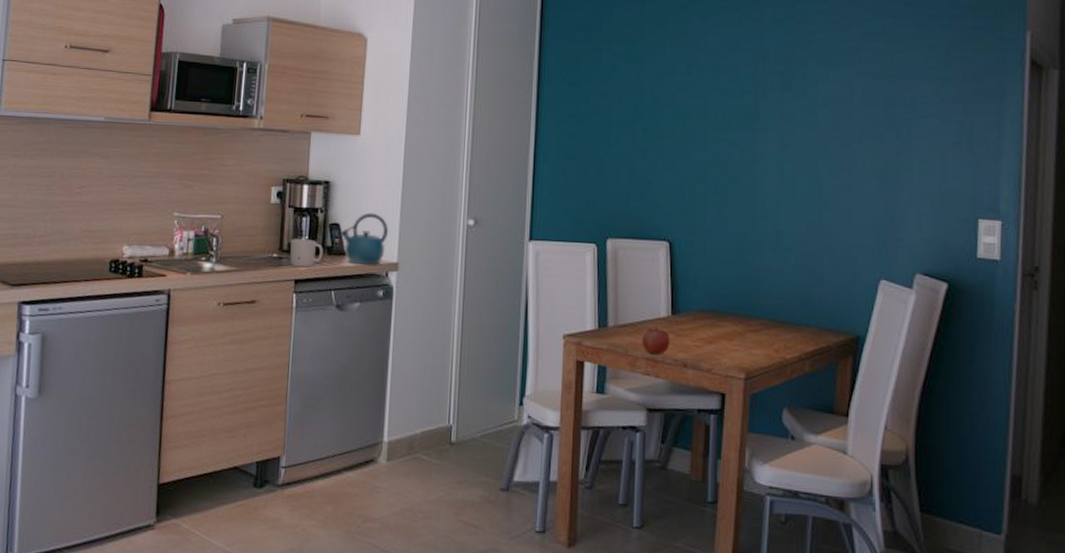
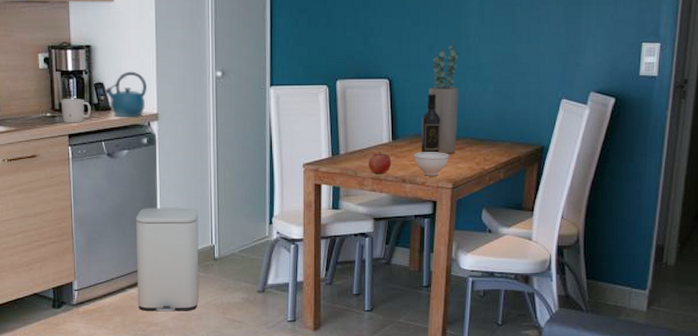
pedal bin: none [355,373,435,507] -> present [136,207,200,312]
bowl: none [697,331,742,362] -> present [413,152,450,176]
wine bottle: none [707,262,732,334] -> present [421,94,441,153]
vase: none [716,200,753,337] -> present [429,39,459,154]

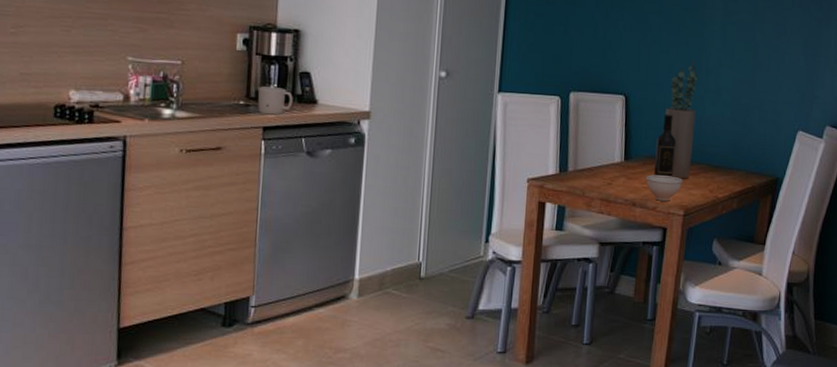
kettle: present [105,71,147,118] -> none [311,62,360,114]
pedal bin: present [136,207,200,312] -> none [326,216,406,337]
fruit: present [368,152,392,175] -> none [597,171,623,196]

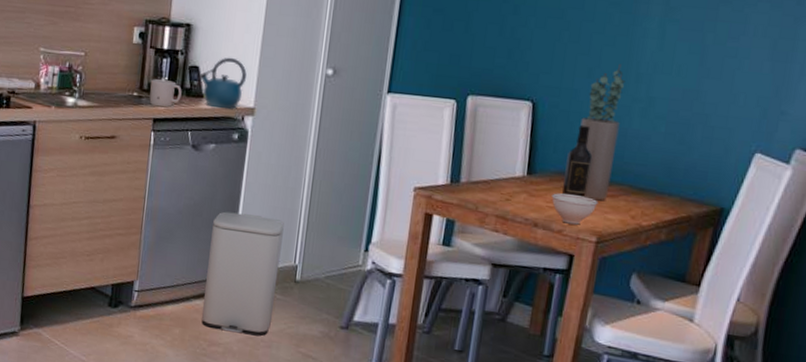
kettle: none [311,62,360,114] -> present [199,57,247,109]
pedal bin: none [326,216,406,337] -> present [201,211,284,336]

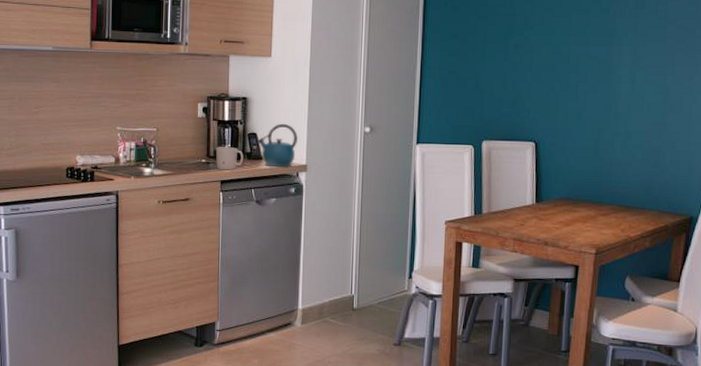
pedal bin: present [201,211,284,336] -> none [276,255,340,359]
bowl: present [551,193,599,225] -> none [557,216,594,241]
wine bottle: present [562,125,593,198] -> none [565,159,587,218]
vase: present [580,63,626,202] -> none [575,105,607,220]

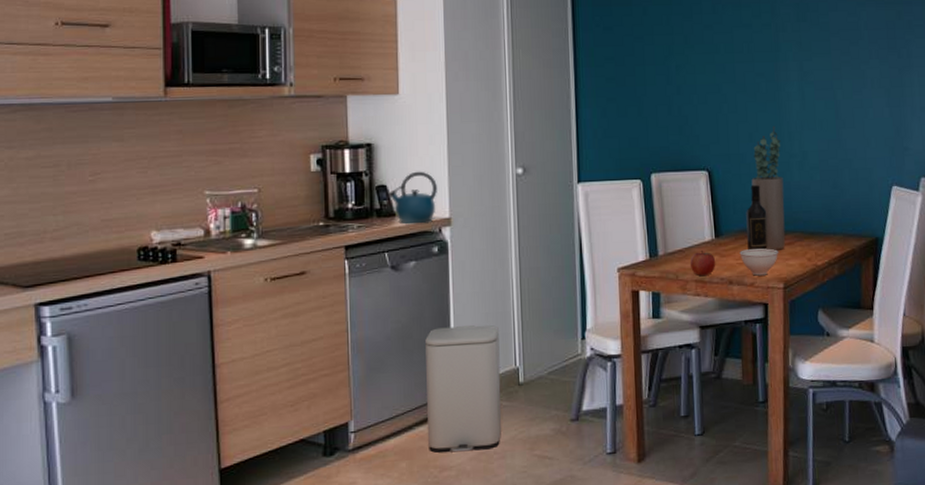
mug: present [215,147,244,171] -> none [336,204,372,233]
pedal bin: none [276,255,340,359] -> present [425,324,502,453]
fruit: none [510,213,534,236] -> present [689,251,716,277]
bowl: none [557,216,594,241] -> present [739,248,779,276]
wine bottle: none [565,159,587,218] -> present [746,185,768,251]
vase: none [575,105,607,220] -> present [751,125,786,251]

